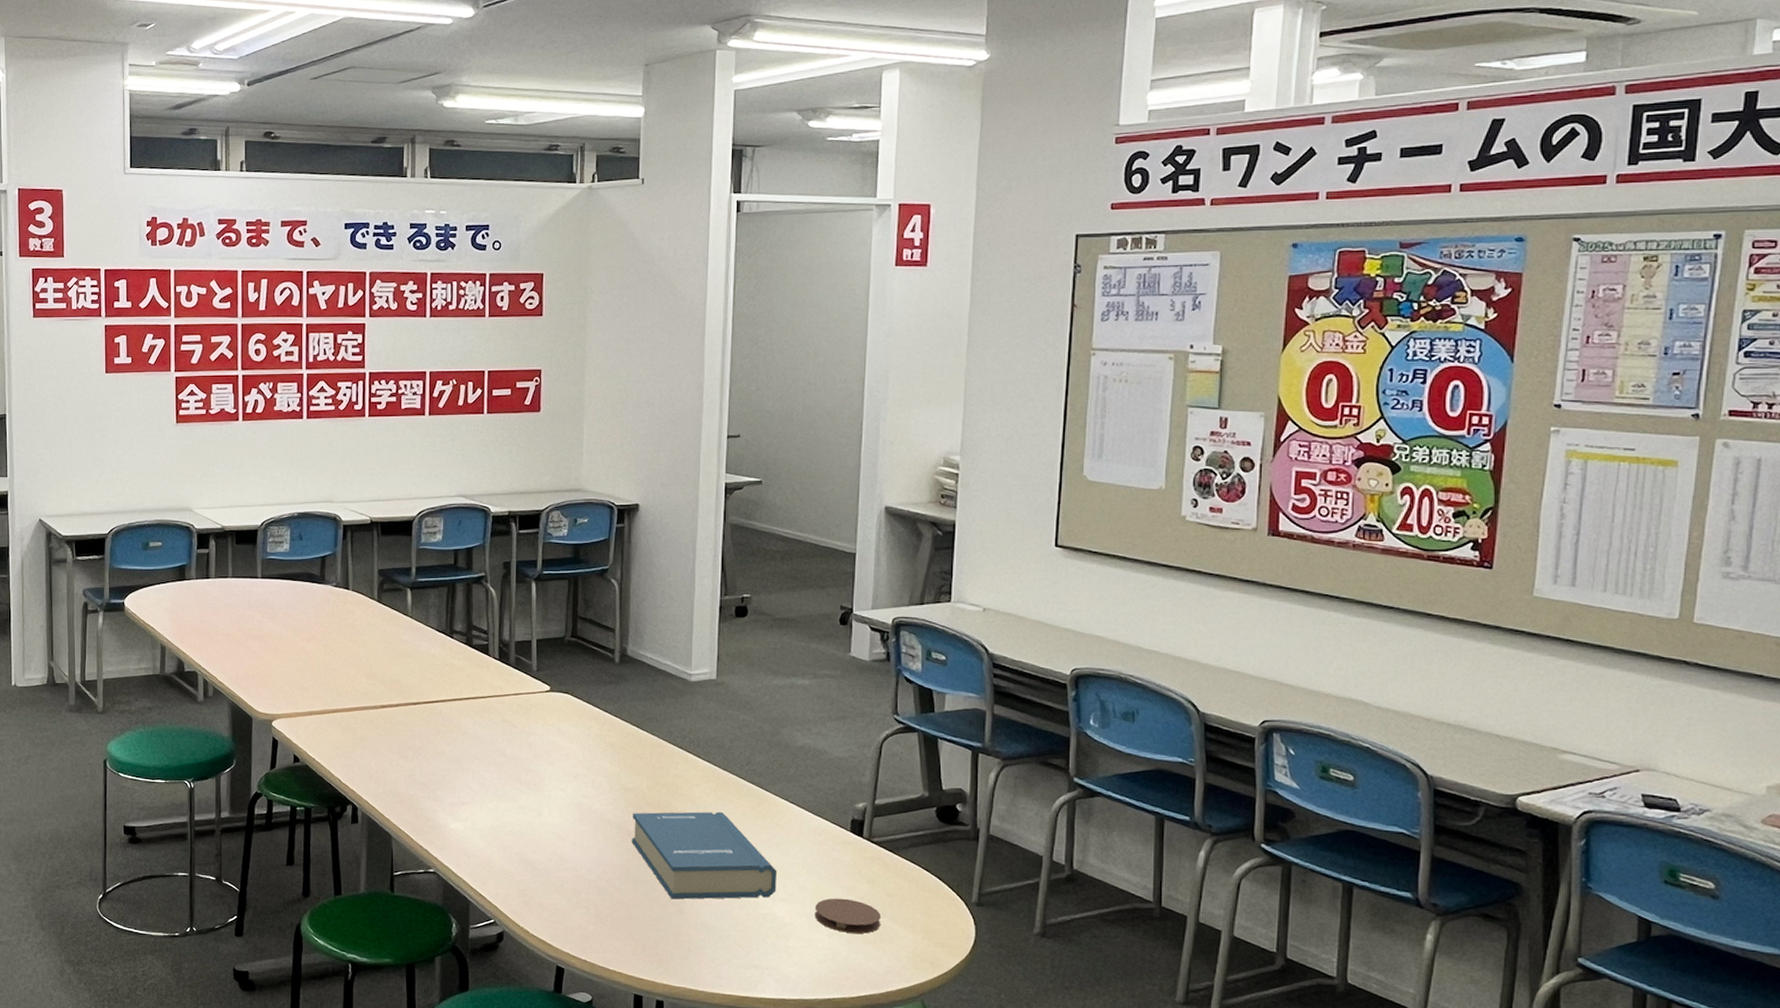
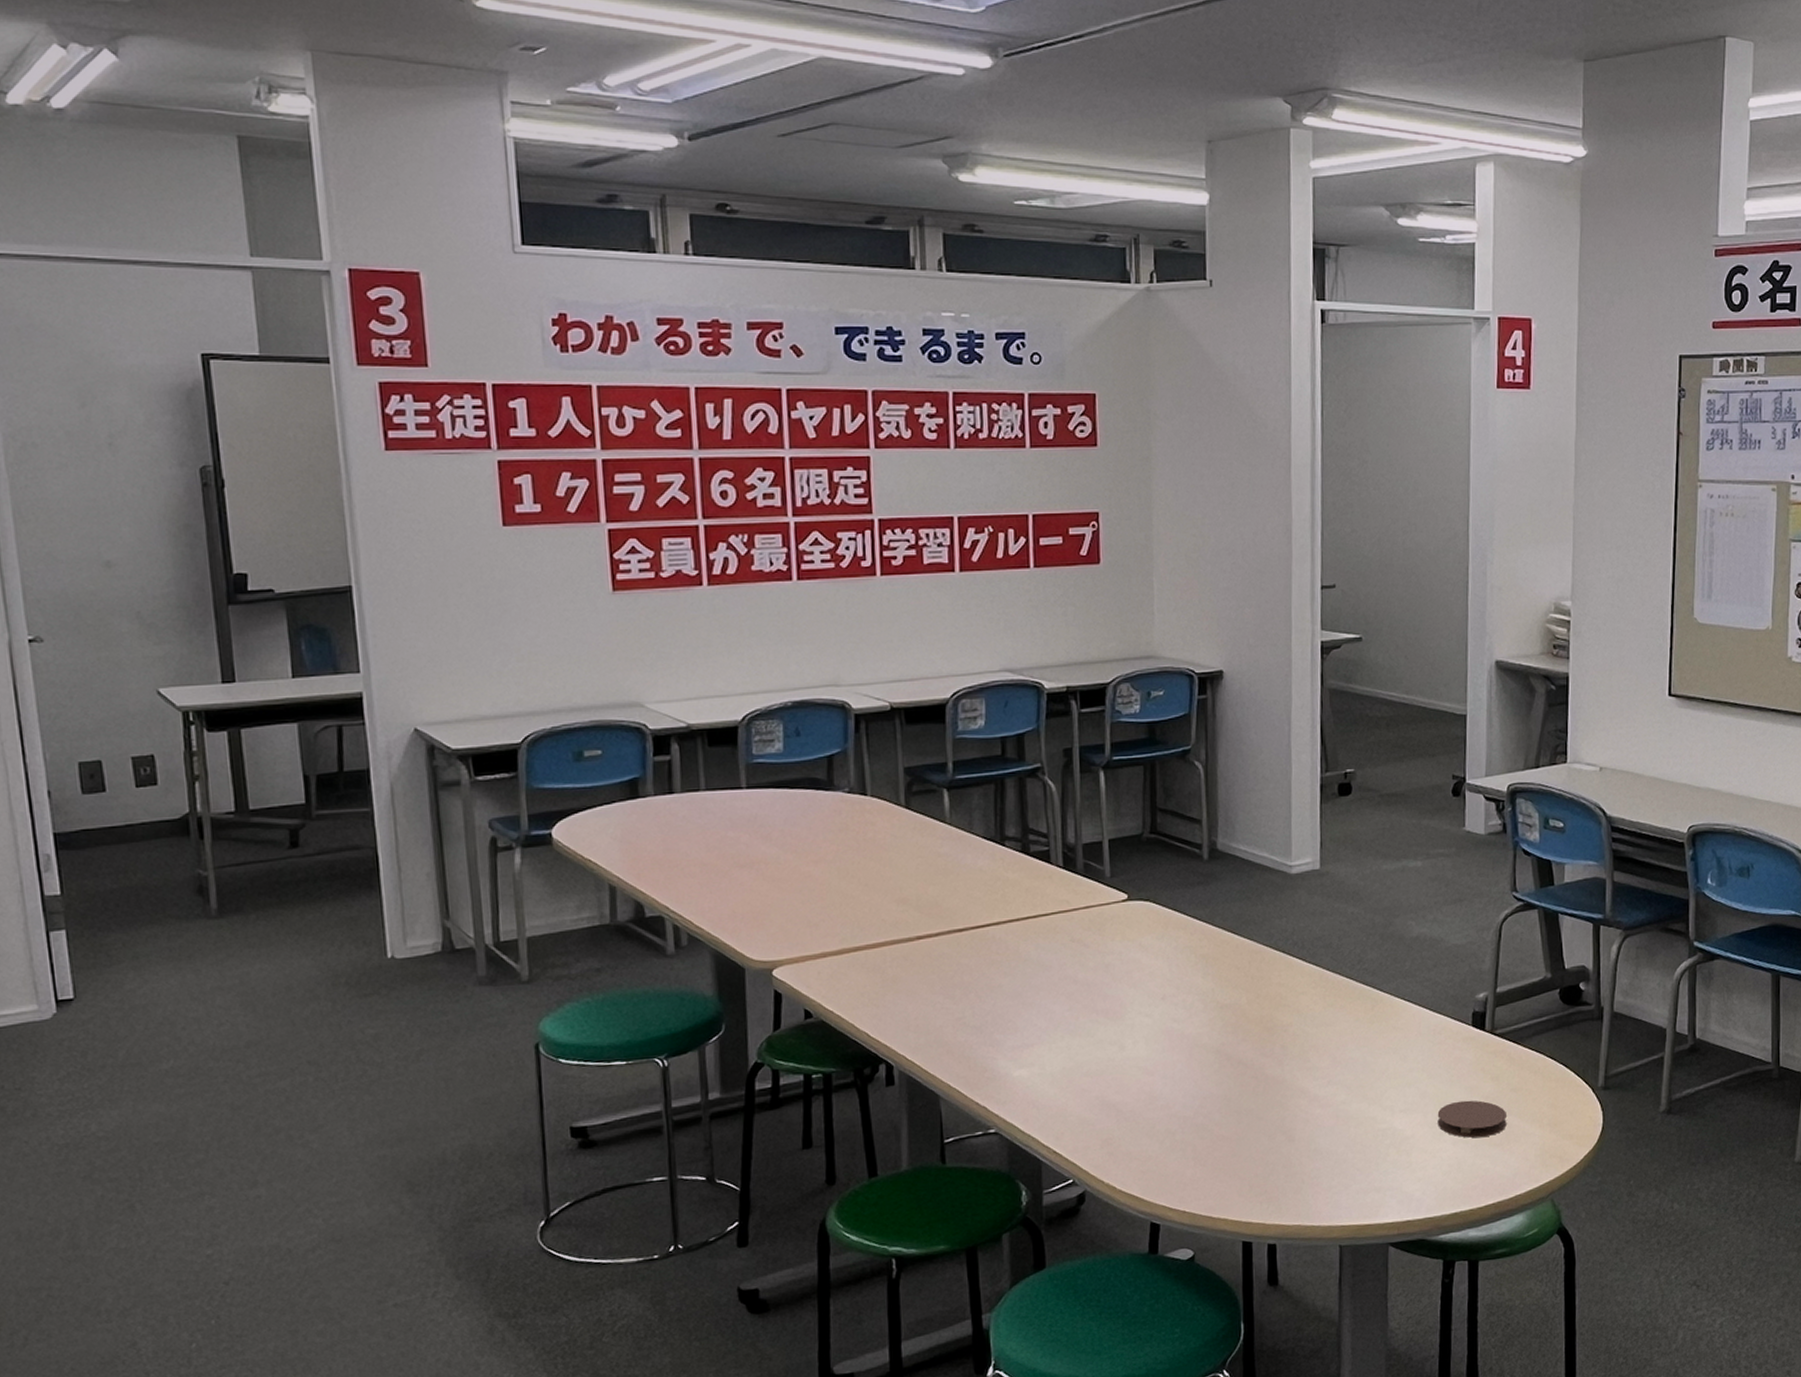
hardback book: present [632,811,777,900] -> none [1232,1020,1396,1127]

